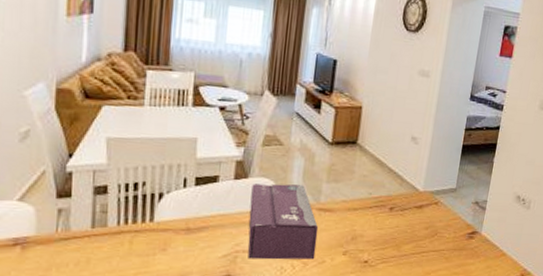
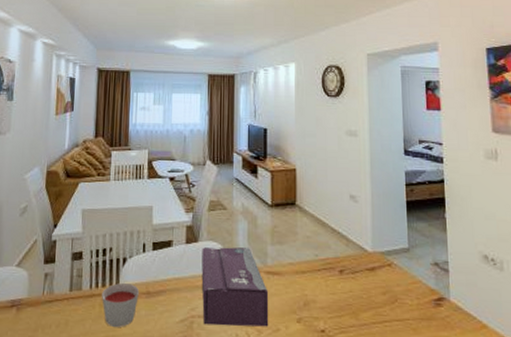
candle: none [132,218,177,263] -> present [102,282,139,327]

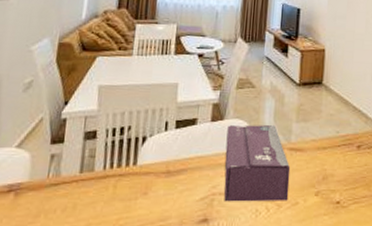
candle: present [102,282,139,327] -> none [116,162,158,208]

